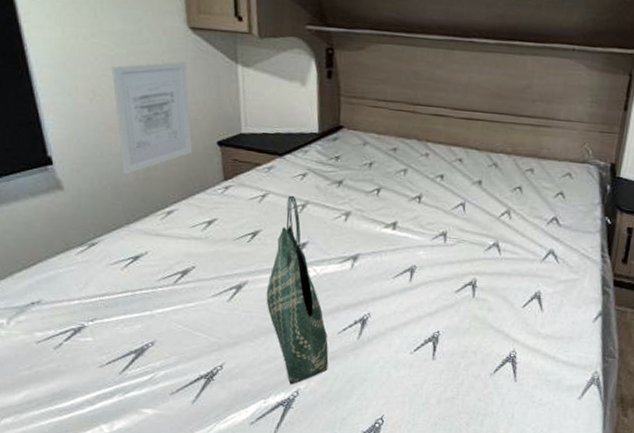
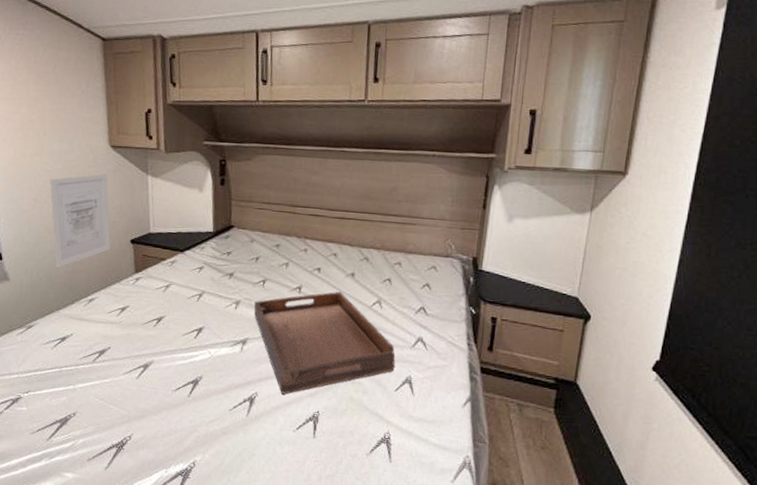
tote bag: present [266,195,329,385] -> none [168,286,221,456]
serving tray: none [366,200,524,314] -> present [254,291,395,395]

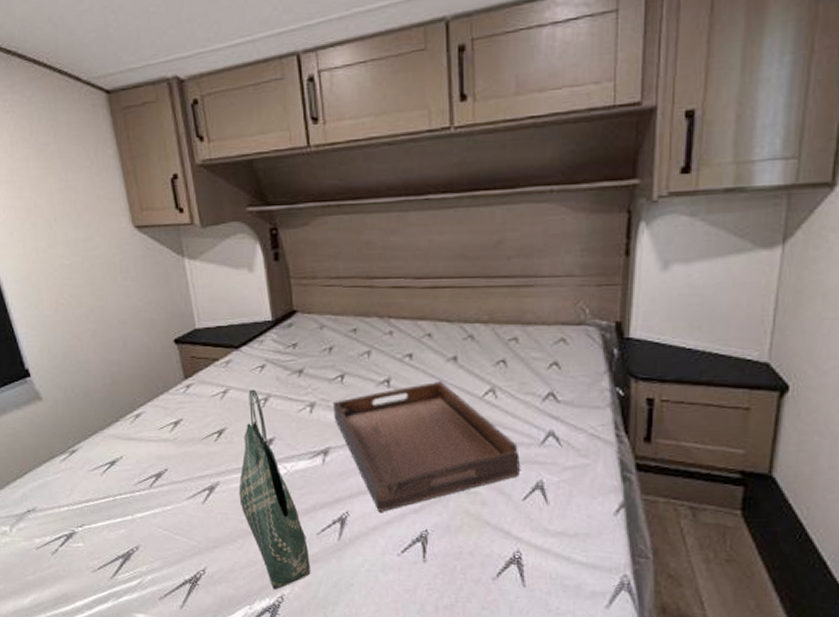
wall art: present [49,173,111,268] -> none [69,261,152,380]
tote bag: none [168,286,221,456] -> present [239,389,311,590]

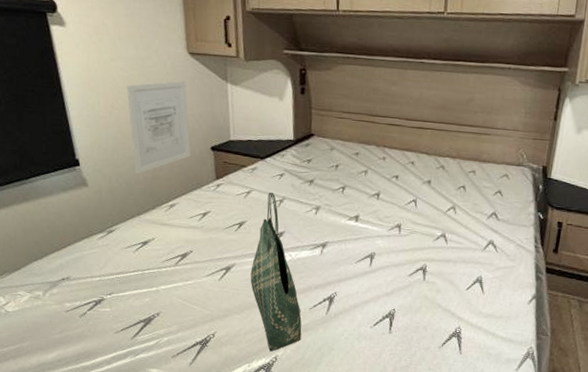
wall art: none [69,261,152,380] -> present [126,80,191,174]
serving tray: present [332,381,520,512] -> none [333,197,468,294]

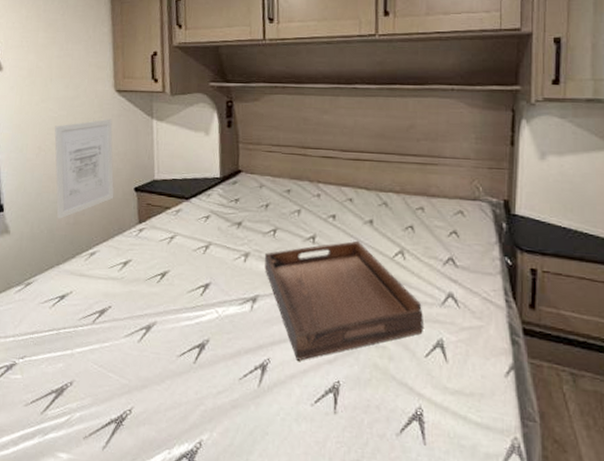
tote bag: present [250,192,302,352] -> none [172,236,230,435]
serving tray: none [333,197,468,294] -> present [264,240,423,361]

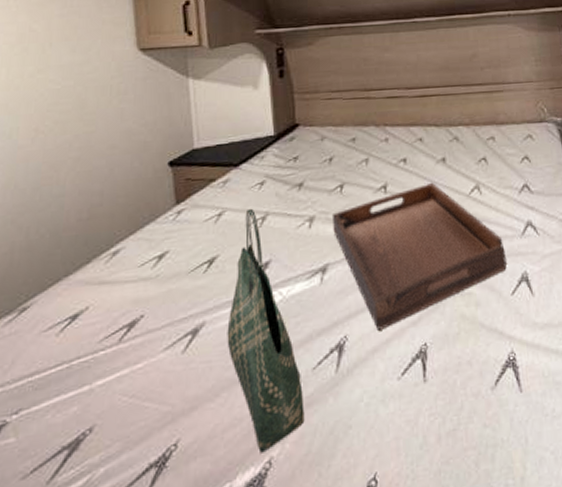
wall art: present [54,118,114,219] -> none [56,83,142,216]
tote bag: none [172,236,230,435] -> present [227,208,305,454]

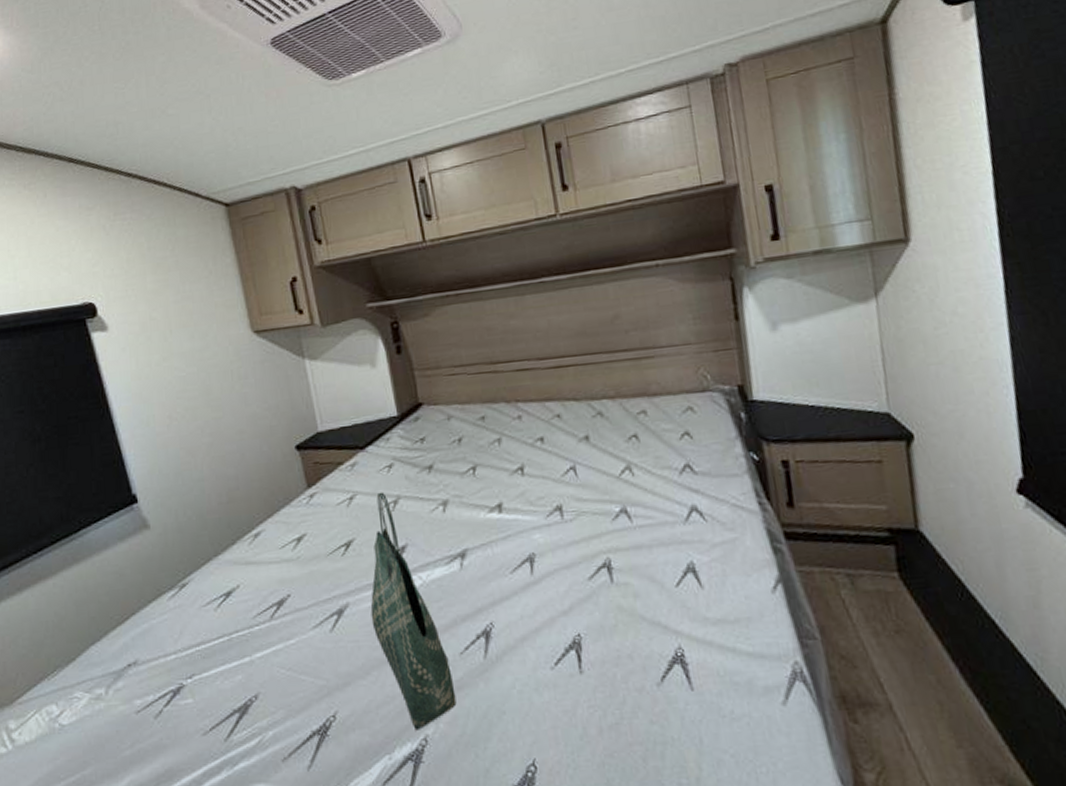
serving tray: present [331,182,507,330] -> none [466,463,669,619]

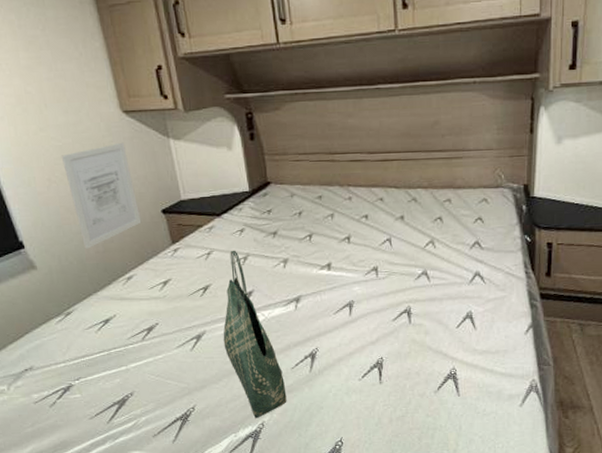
wall art: none [184,367,272,500] -> present [61,142,142,249]

